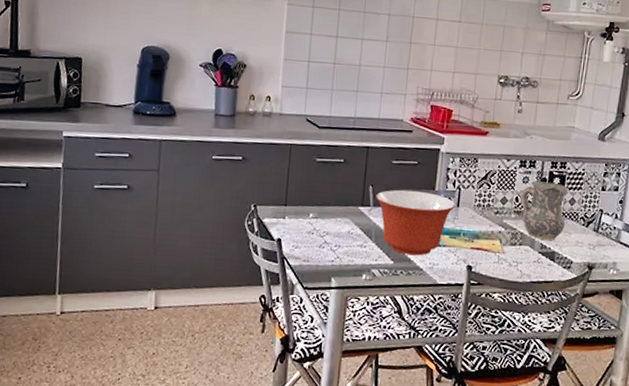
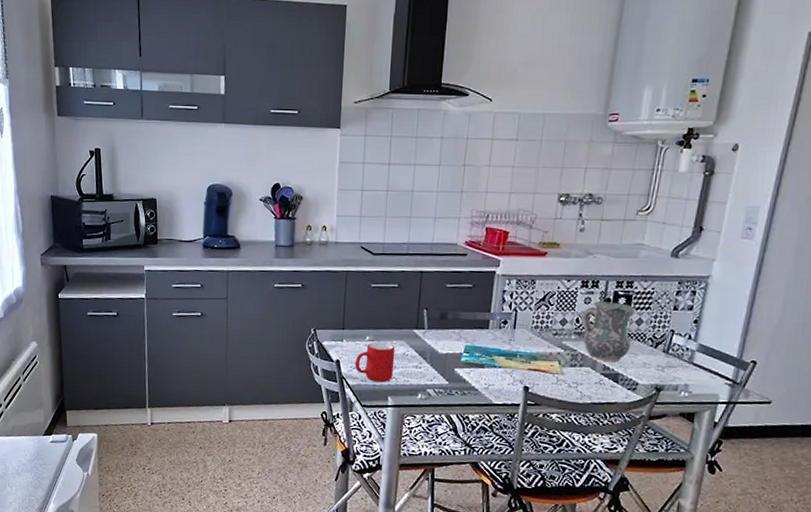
cup: none [297,219,340,263] -> present [354,342,396,383]
mixing bowl: present [376,189,457,256] -> none [430,312,513,377]

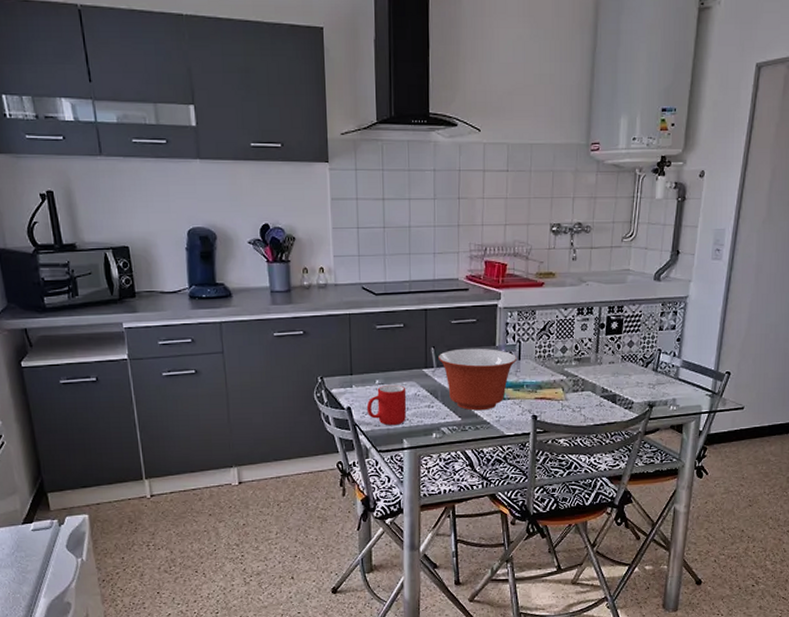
mixing bowl: none [430,312,513,377] -> present [438,348,518,411]
pitcher: present [581,301,636,363] -> none [580,327,627,385]

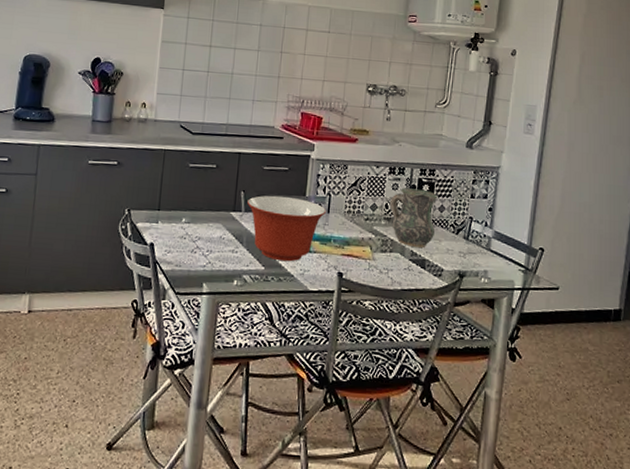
cup: present [366,384,407,426] -> none [169,224,212,268]
pitcher: none [580,327,627,385] -> present [390,188,438,249]

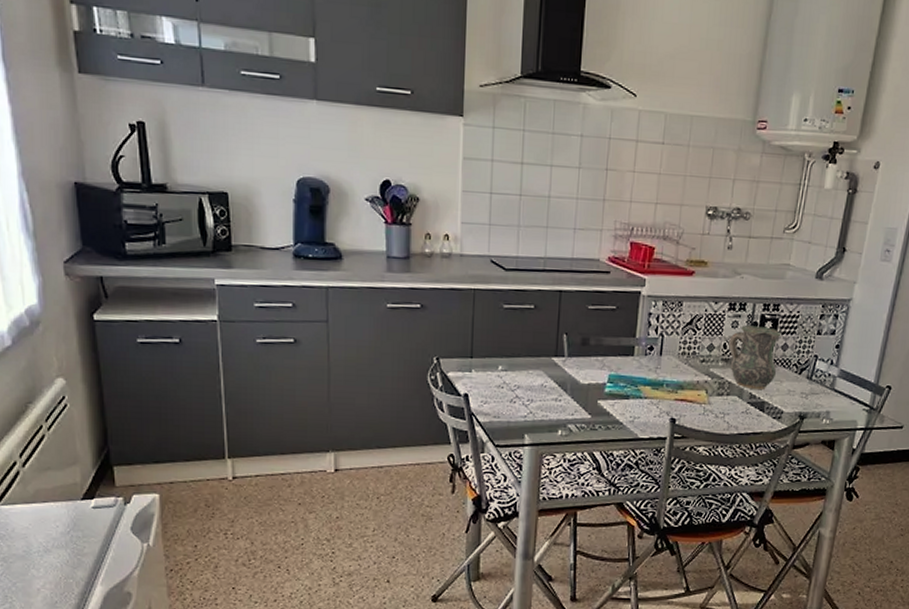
mixing bowl: present [247,195,327,262] -> none [571,337,659,409]

